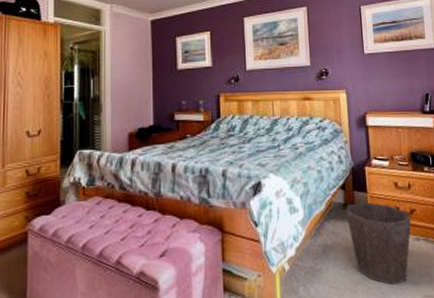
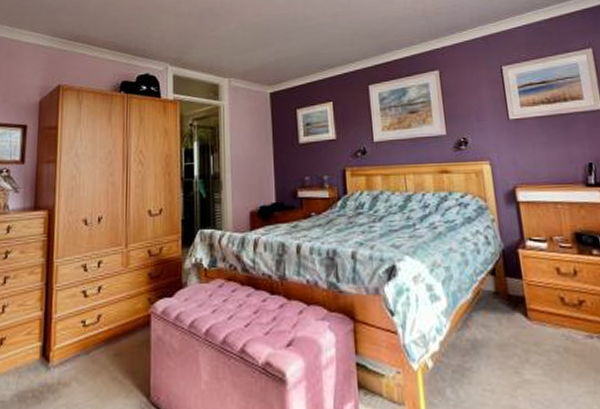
waste bin: present [346,202,412,285] -> none [497,290,581,391]

